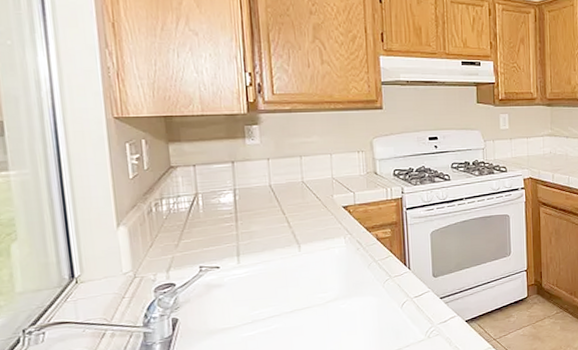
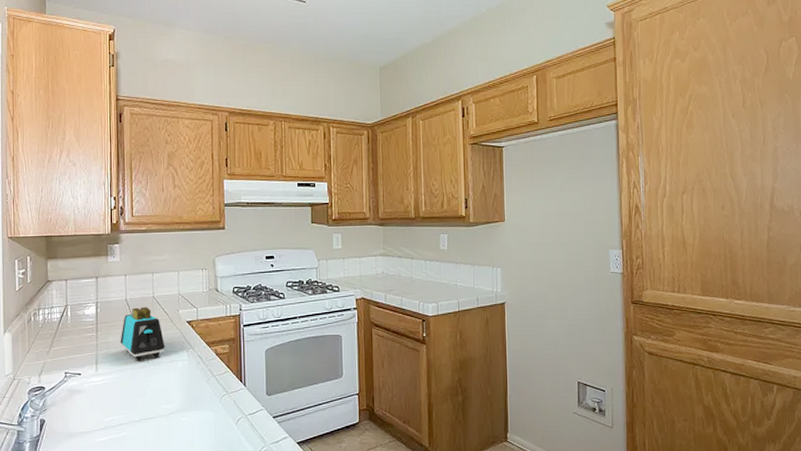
toaster: none [265,193,319,250] -> present [120,307,165,361]

